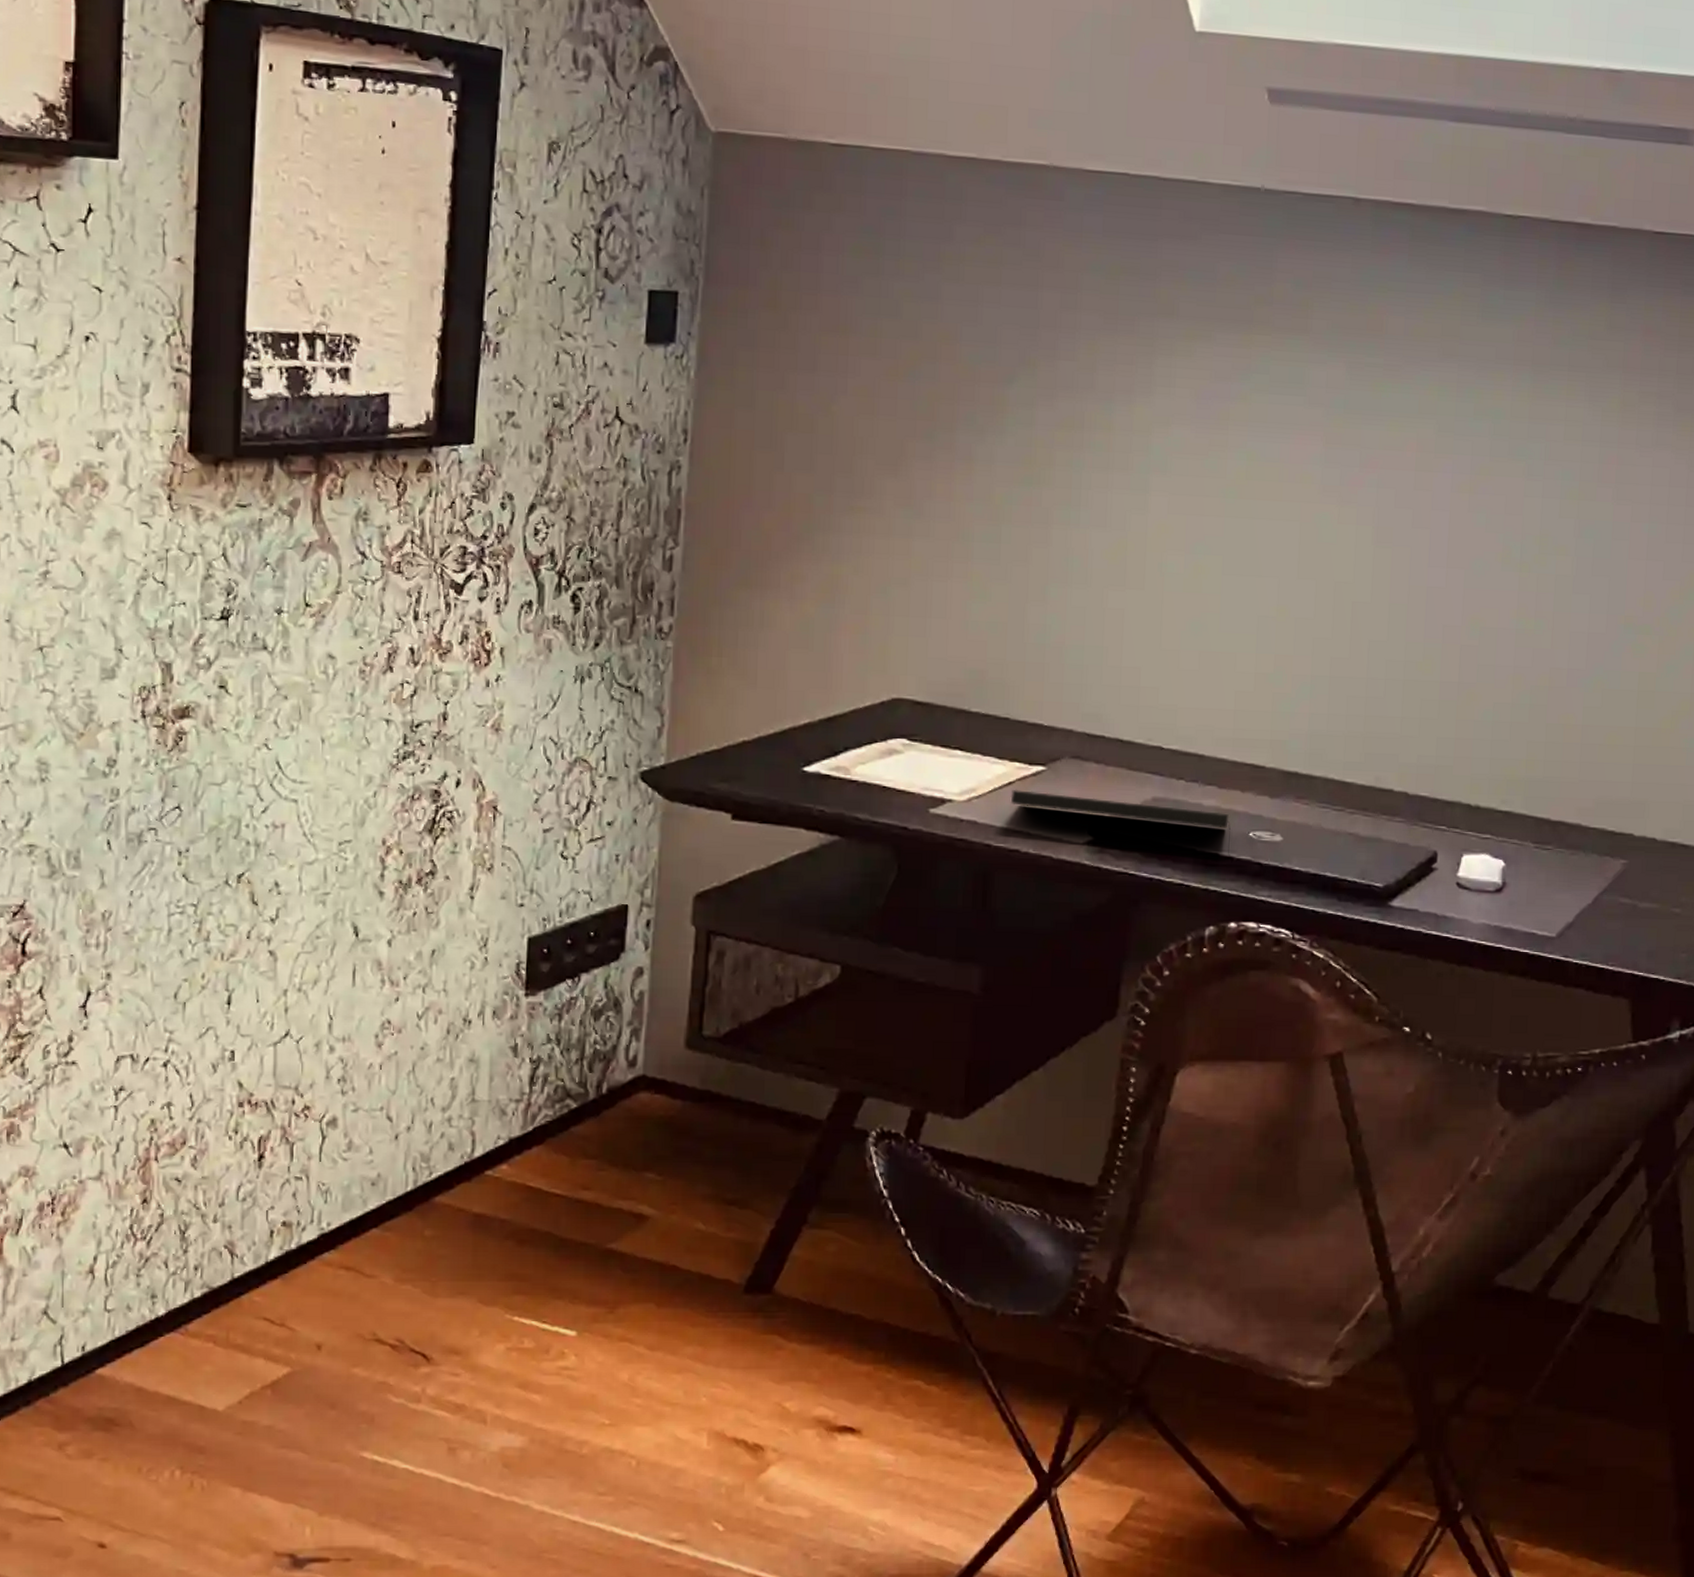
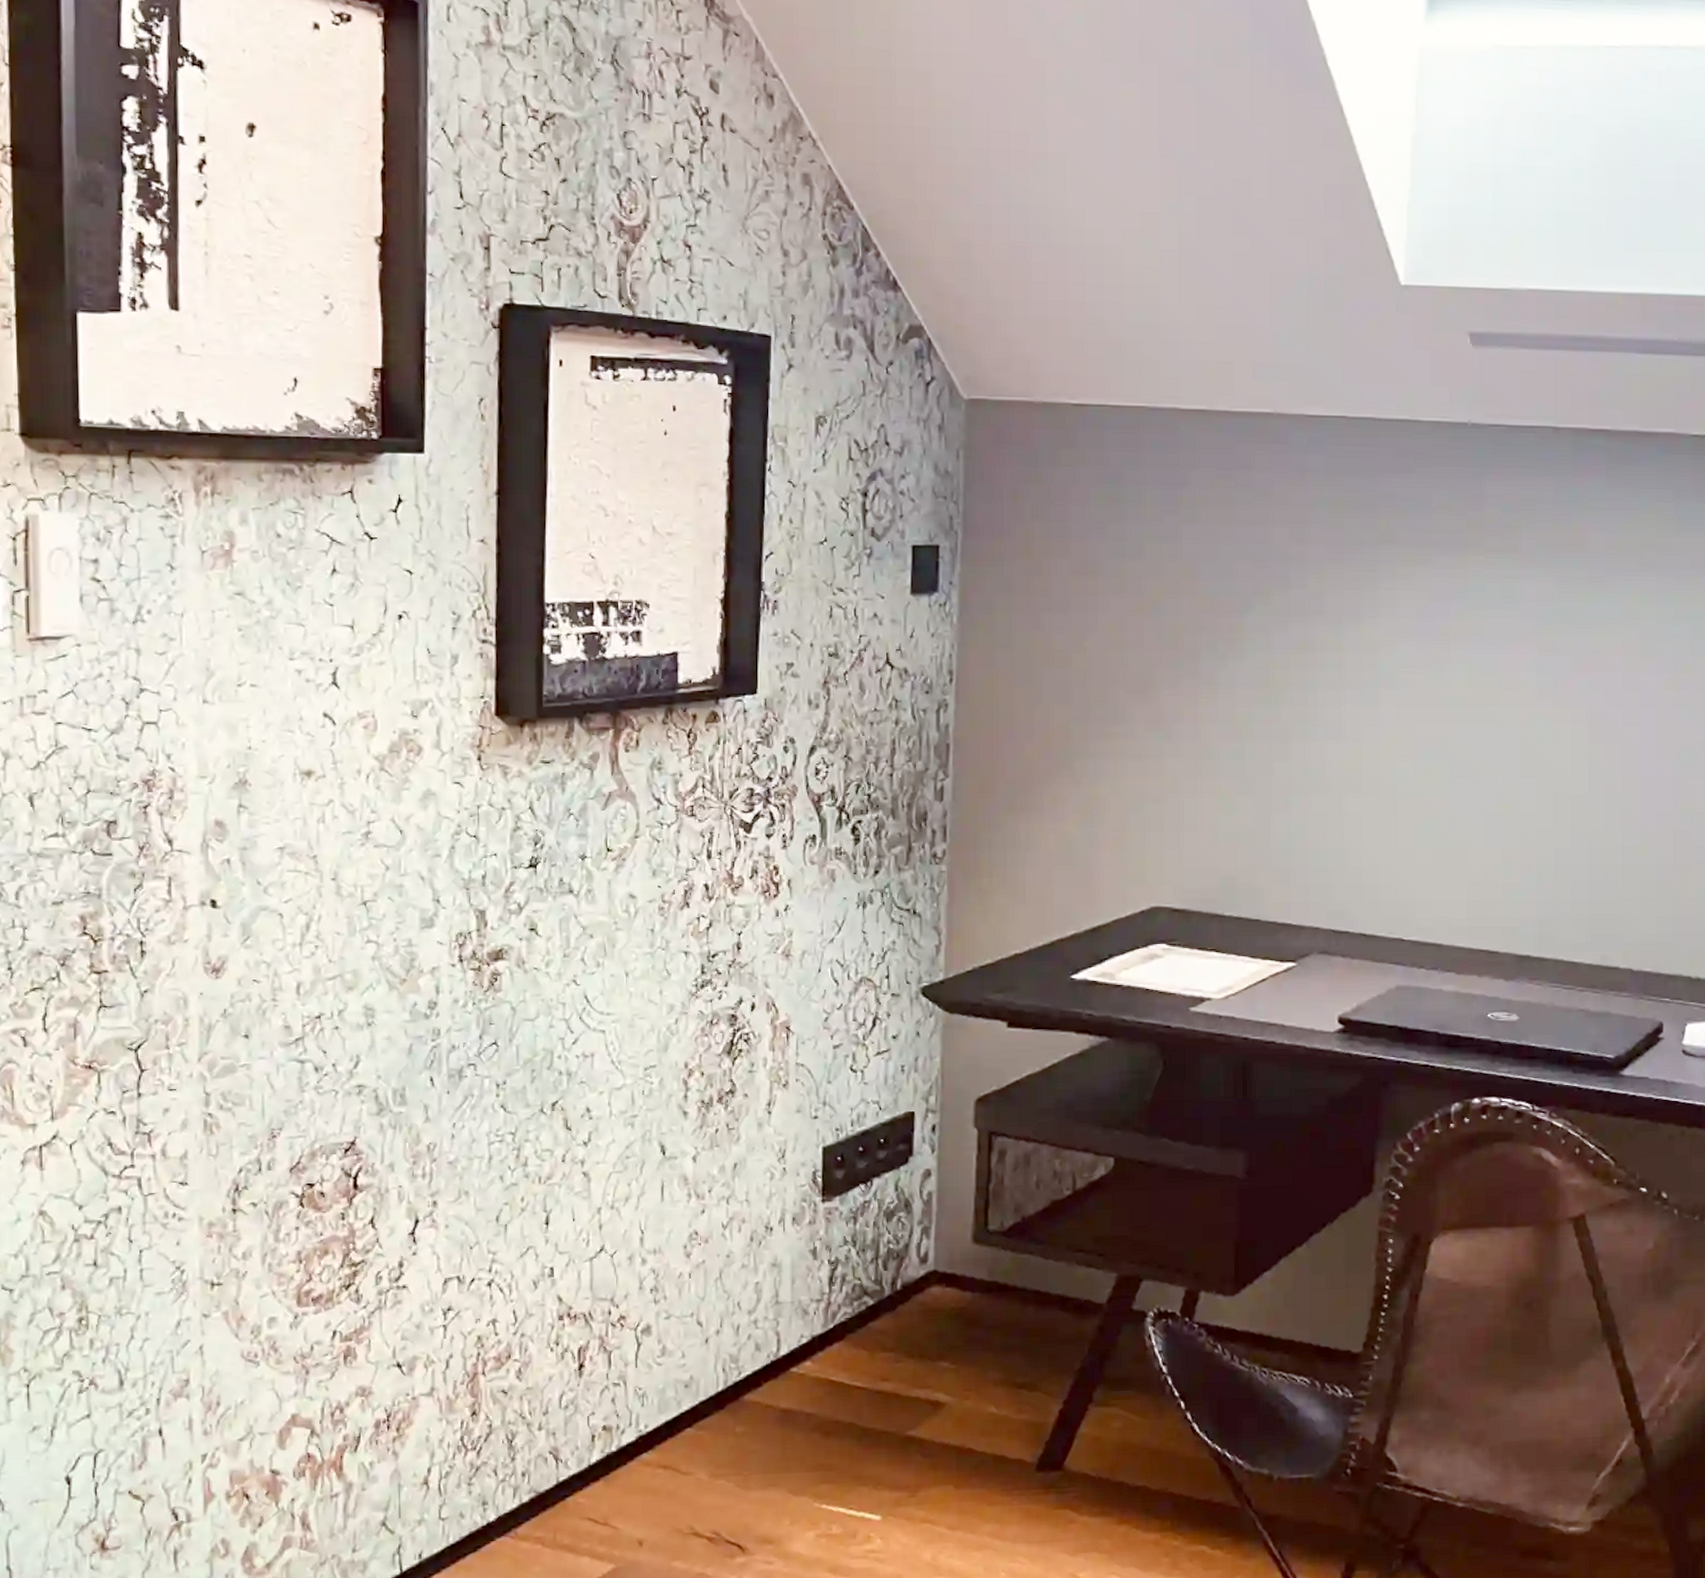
notepad: present [1010,789,1231,856] -> none [1264,985,1471,1036]

